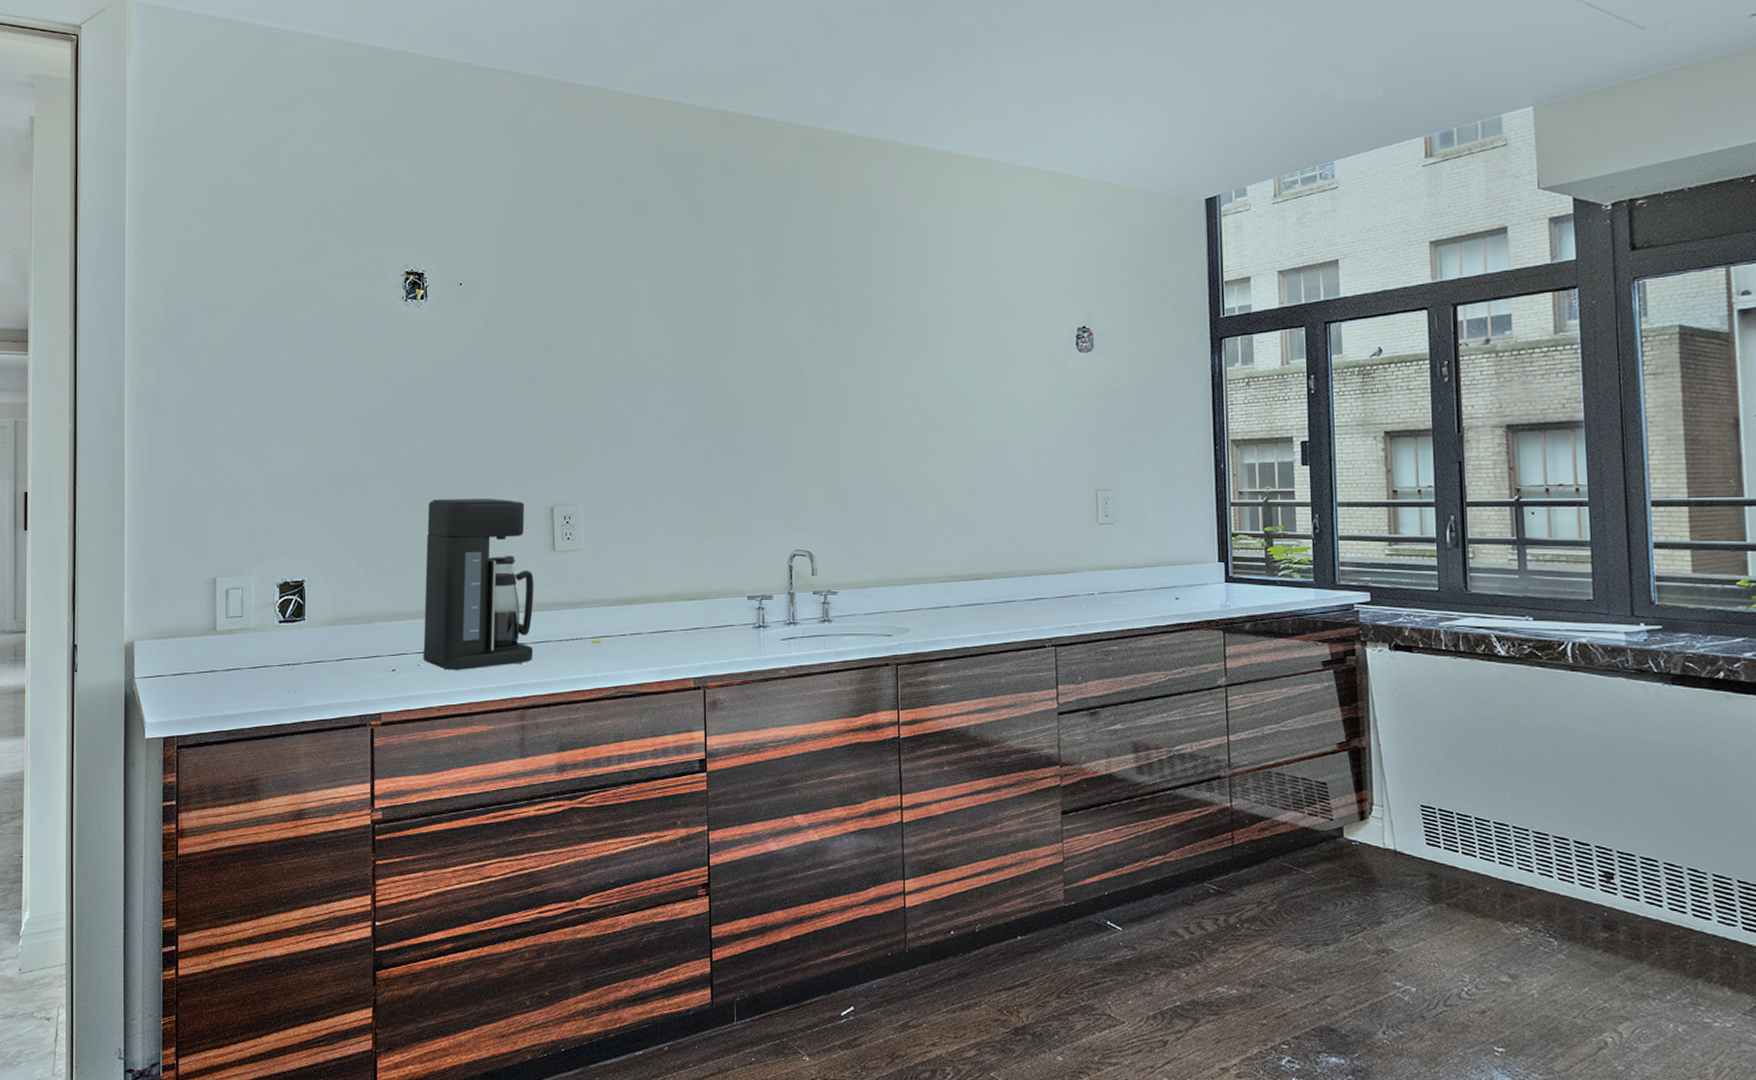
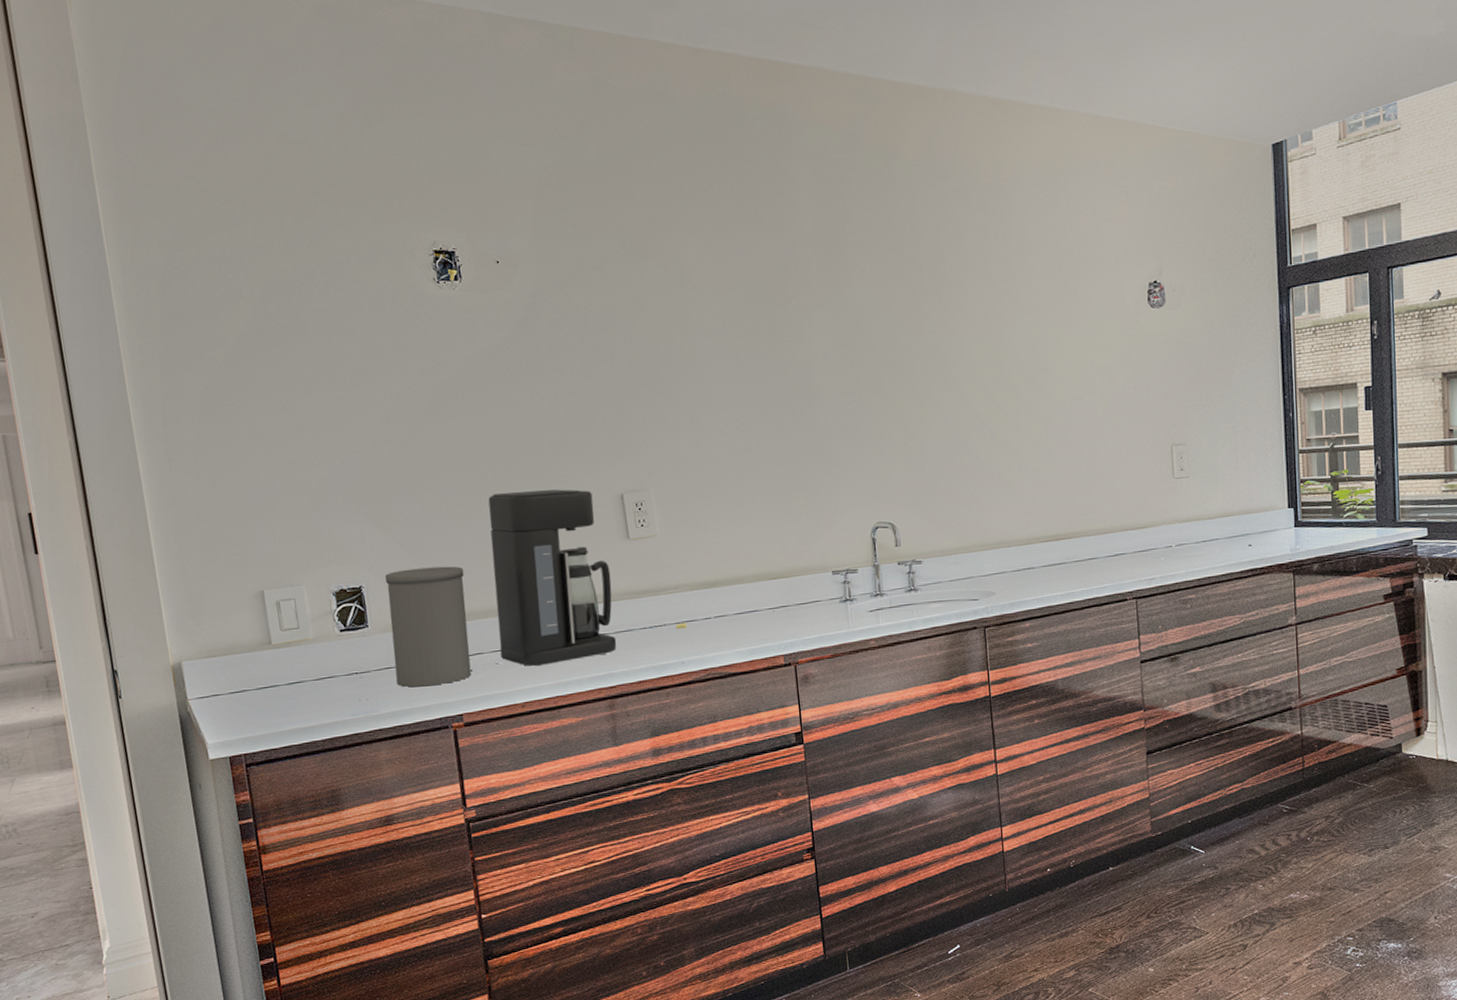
canister: none [324,566,398,683] -> present [384,566,472,687]

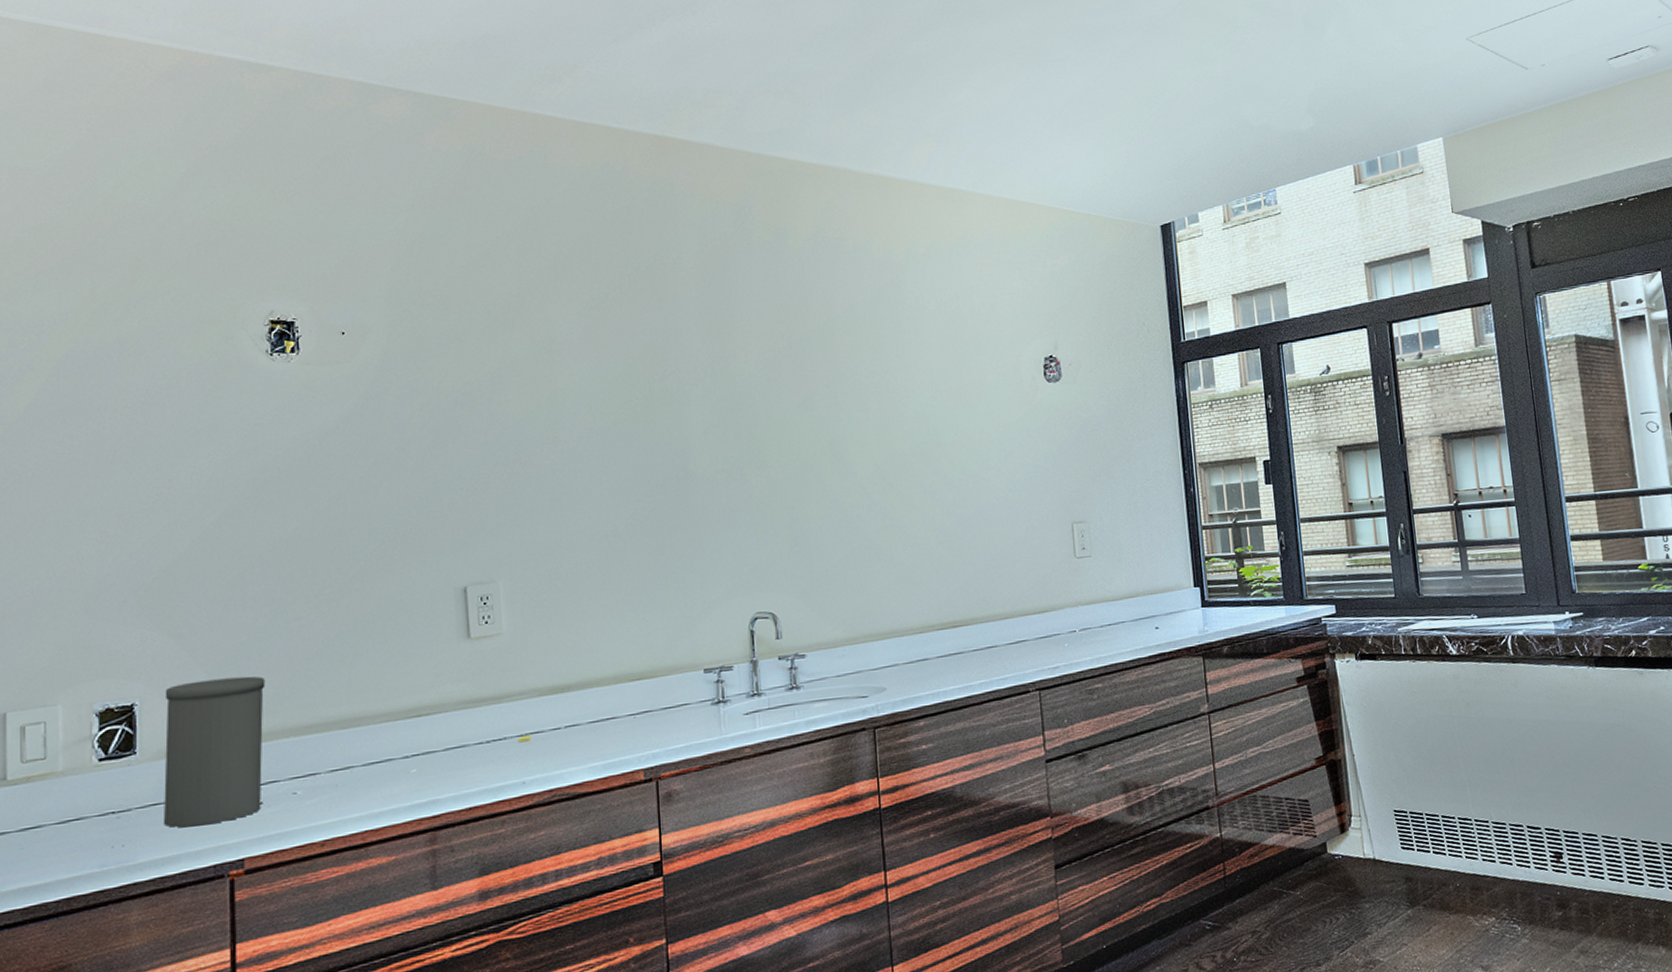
coffee maker: present [488,489,617,667] -> none [300,582,445,795]

